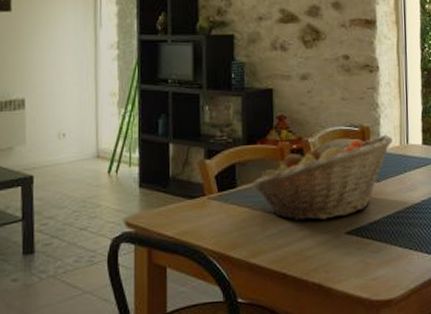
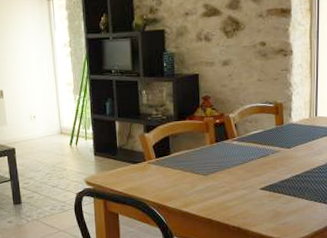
fruit basket: present [252,134,393,221] -> none [183,109,303,180]

